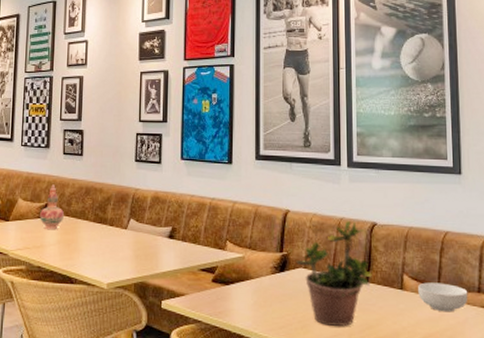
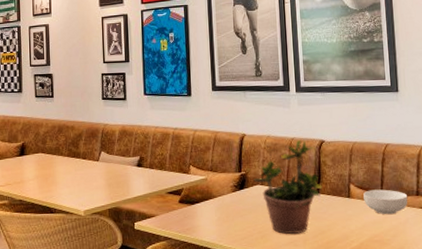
decorative vase: present [40,184,64,229] -> none [18,125,40,166]

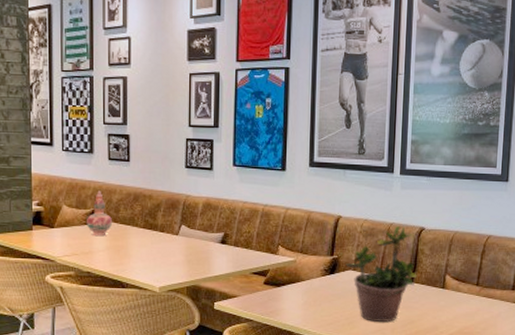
decorative vase: none [18,125,40,166] -> present [87,191,112,235]
cereal bowl: present [363,189,408,215] -> none [458,282,503,308]

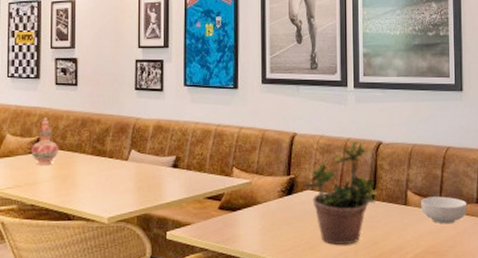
cereal bowl: none [458,282,503,308] -> present [421,196,467,224]

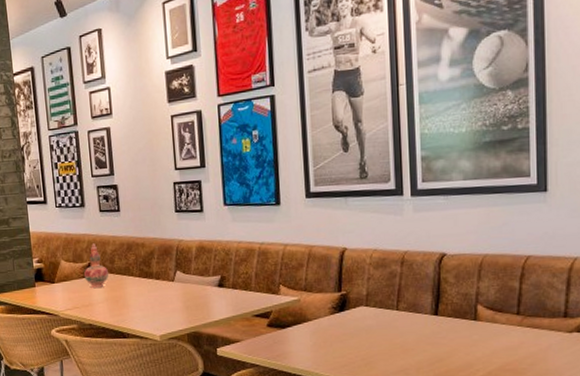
potted plant: present [303,140,378,246] -> none [356,252,442,362]
cereal bowl: present [421,196,467,224] -> none [494,310,552,340]

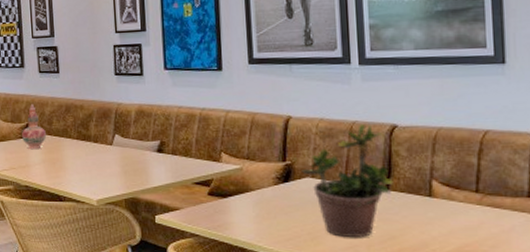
potted plant: none [356,252,442,362] -> present [302,123,394,238]

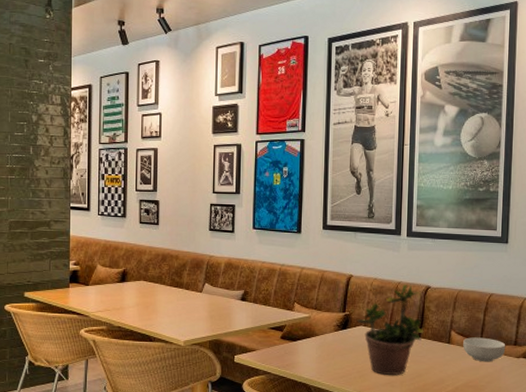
decorative vase: present [22,104,46,149] -> none [119,252,142,293]
cereal bowl: none [451,188,515,220] -> present [463,337,506,362]

